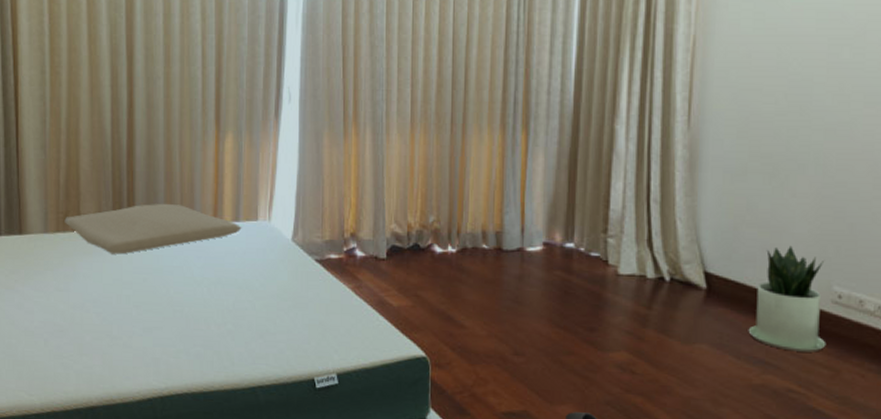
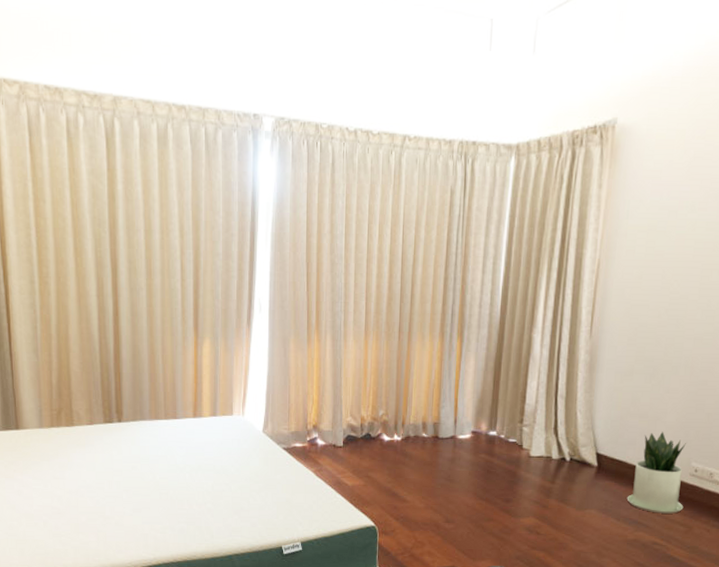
cushion: present [64,203,242,255] -> none [58,401,219,446]

